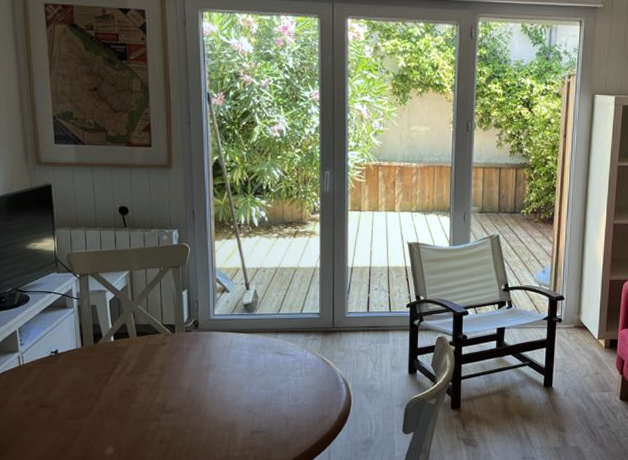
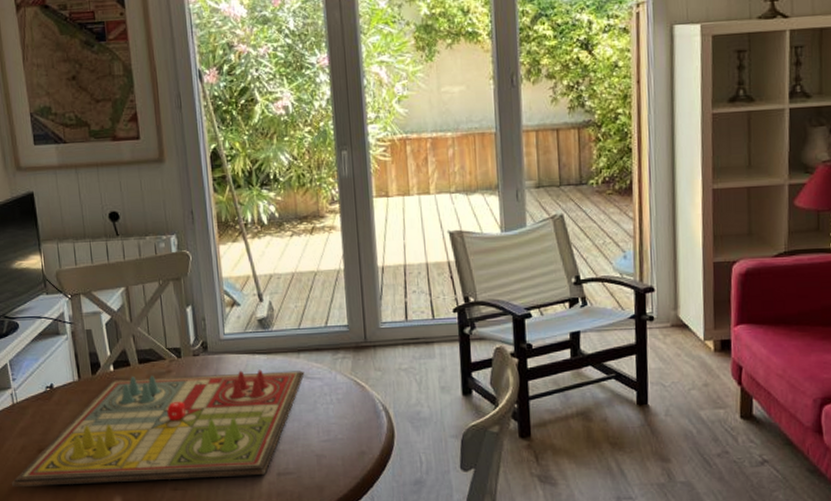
gameboard: none [14,345,280,436] -> present [12,369,305,487]

